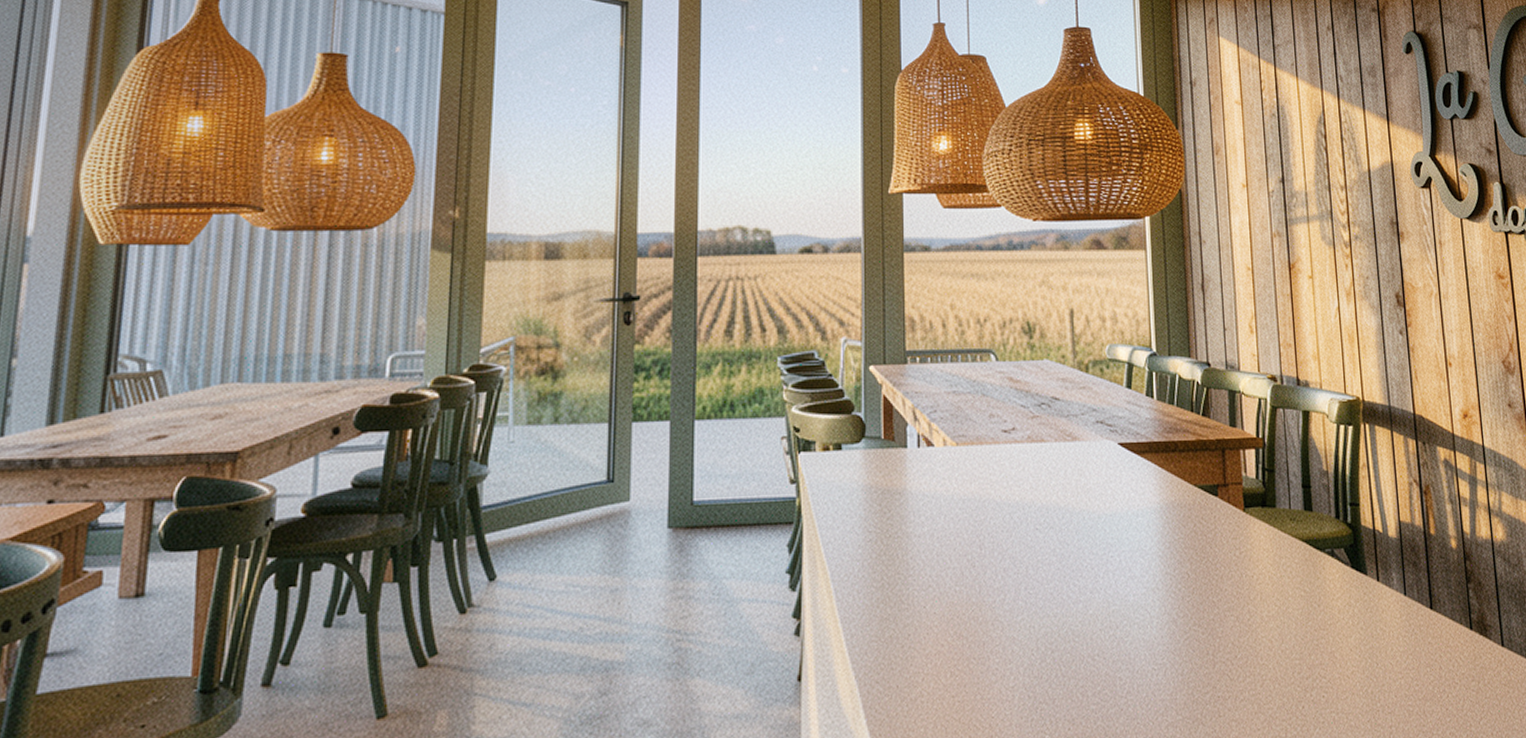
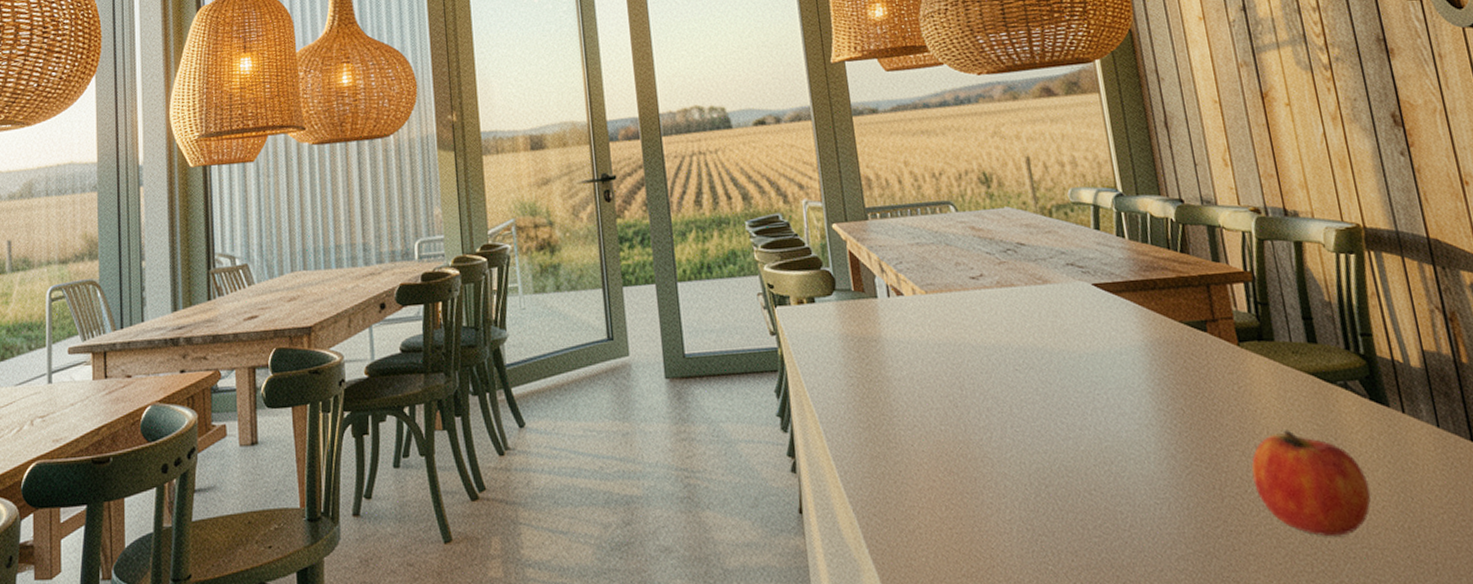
fruit: none [1243,596,1343,702] -> present [1251,430,1371,537]

